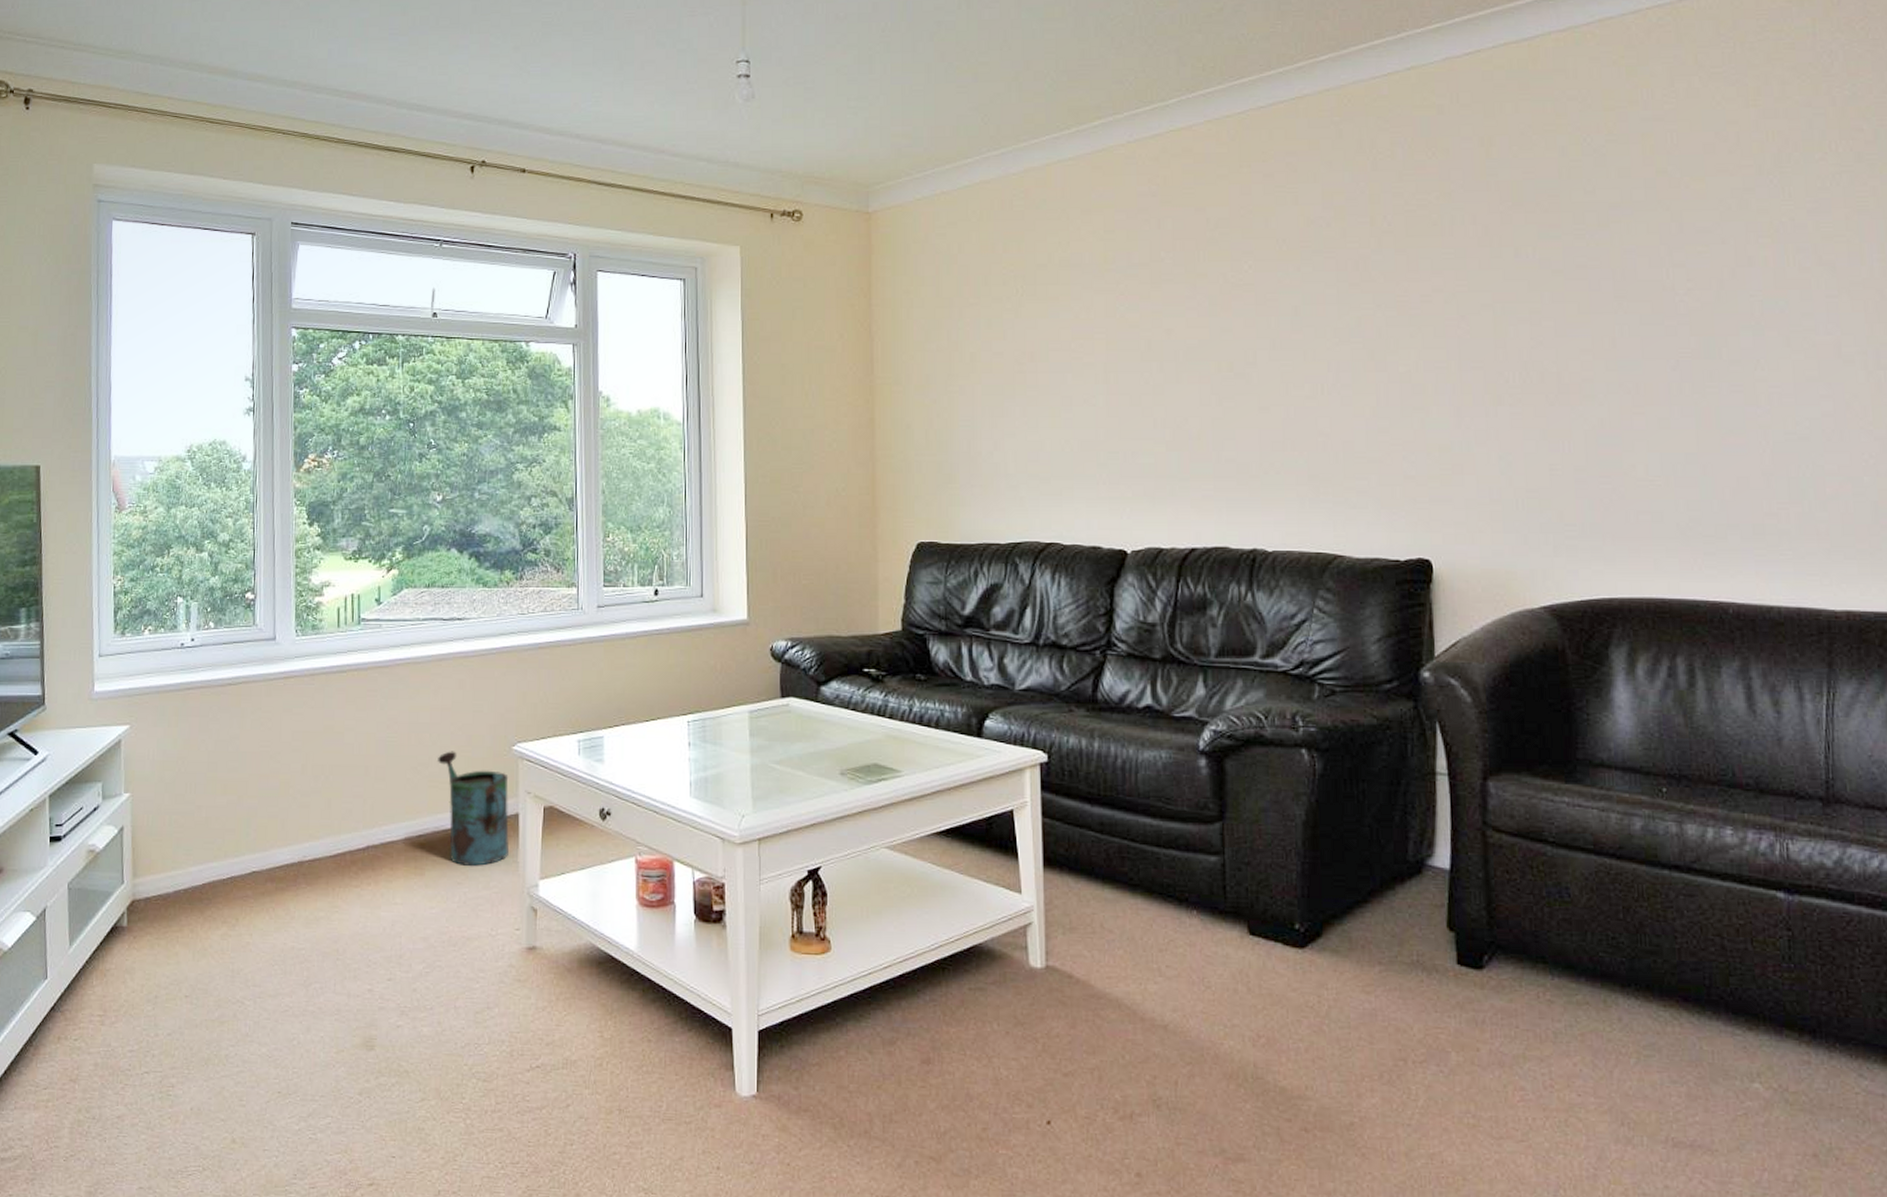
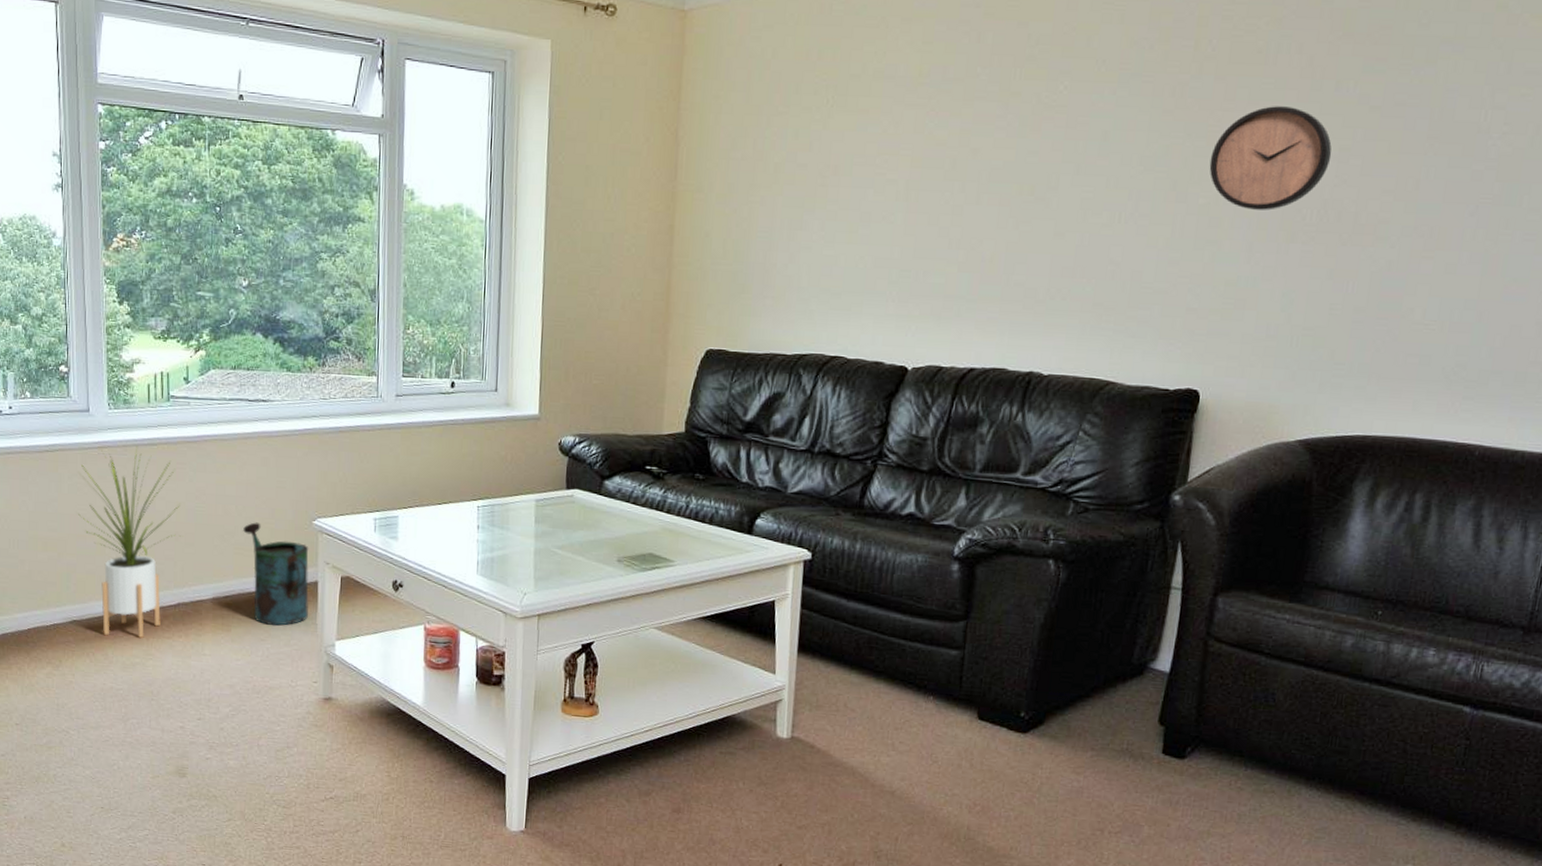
house plant: none [261,675,371,888] -> present [78,447,181,638]
clock: none [1403,274,1523,375] -> present [1209,106,1332,210]

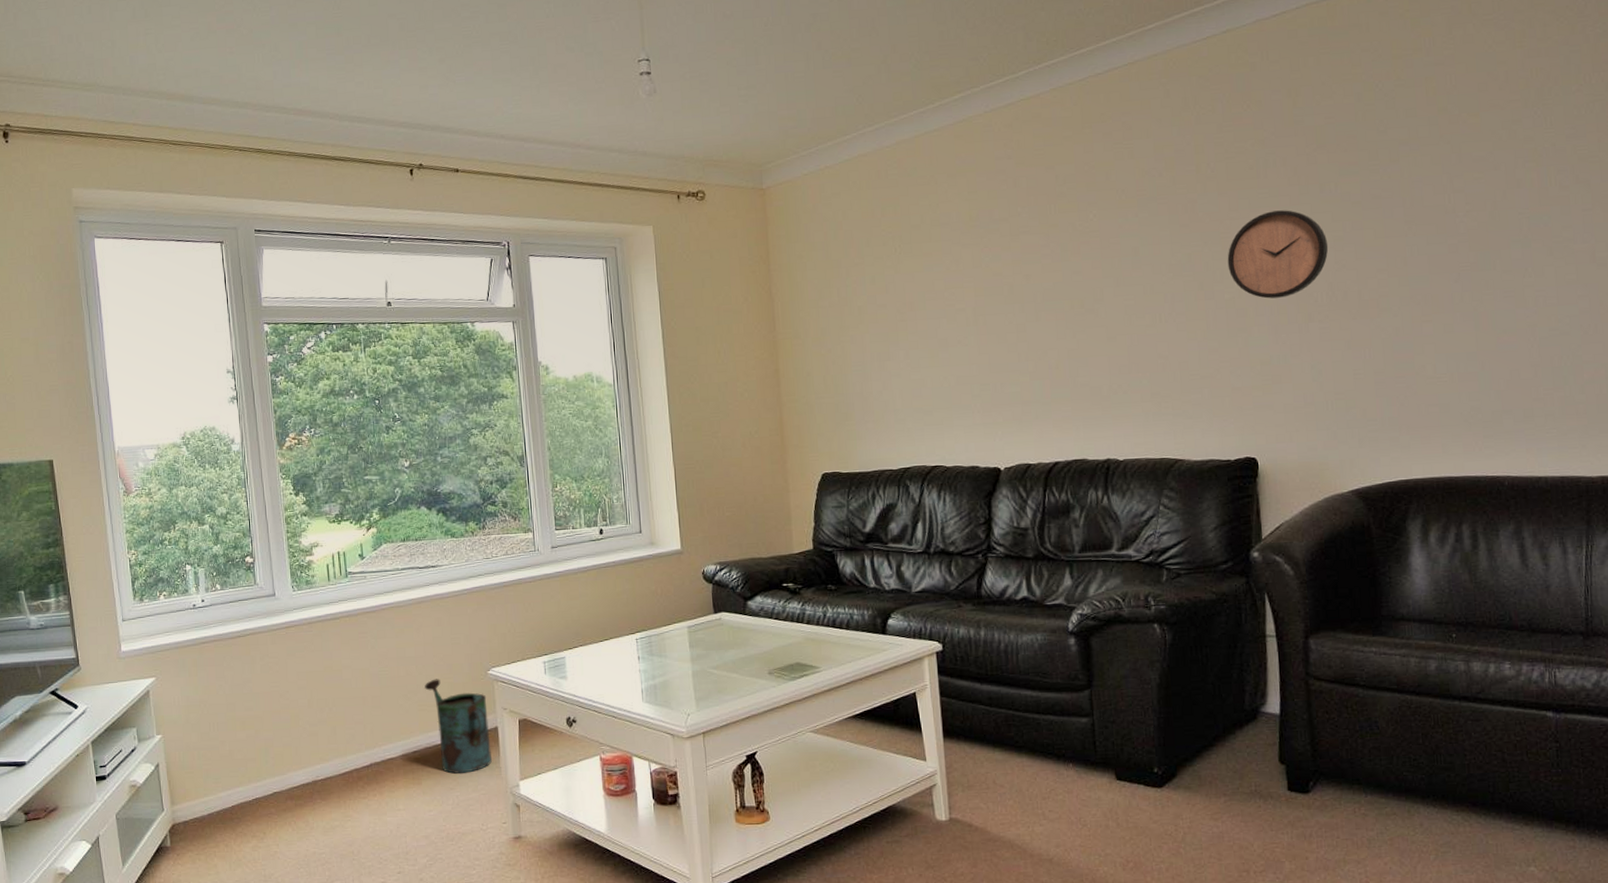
house plant: present [78,447,181,638] -> none [271,622,368,804]

